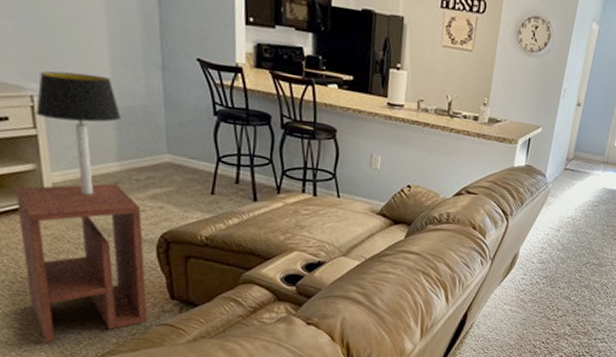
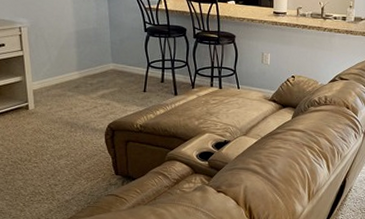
side table: present [15,183,148,343] -> none [8,88,99,211]
table lamp: present [36,71,121,195] -> none [23,8,80,97]

